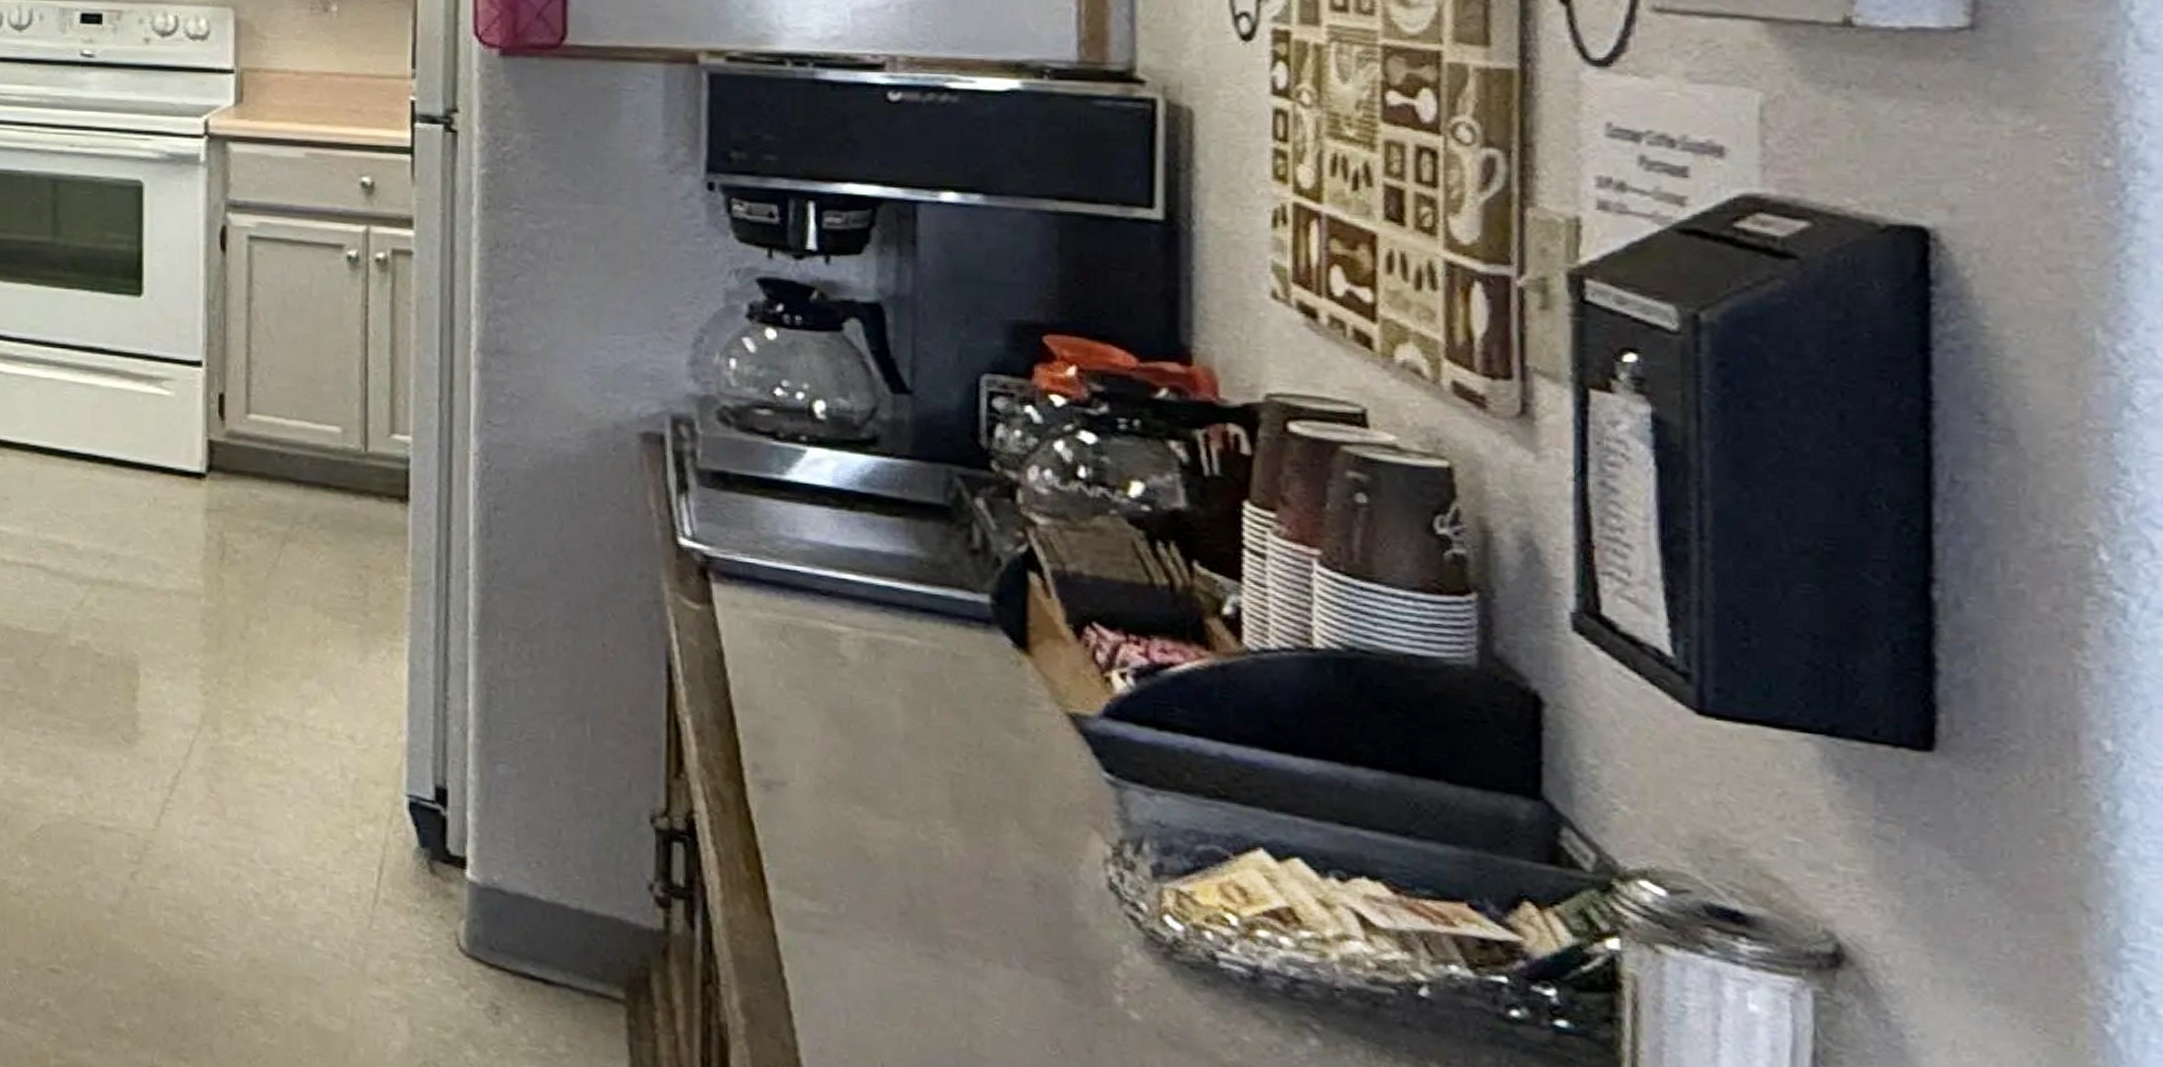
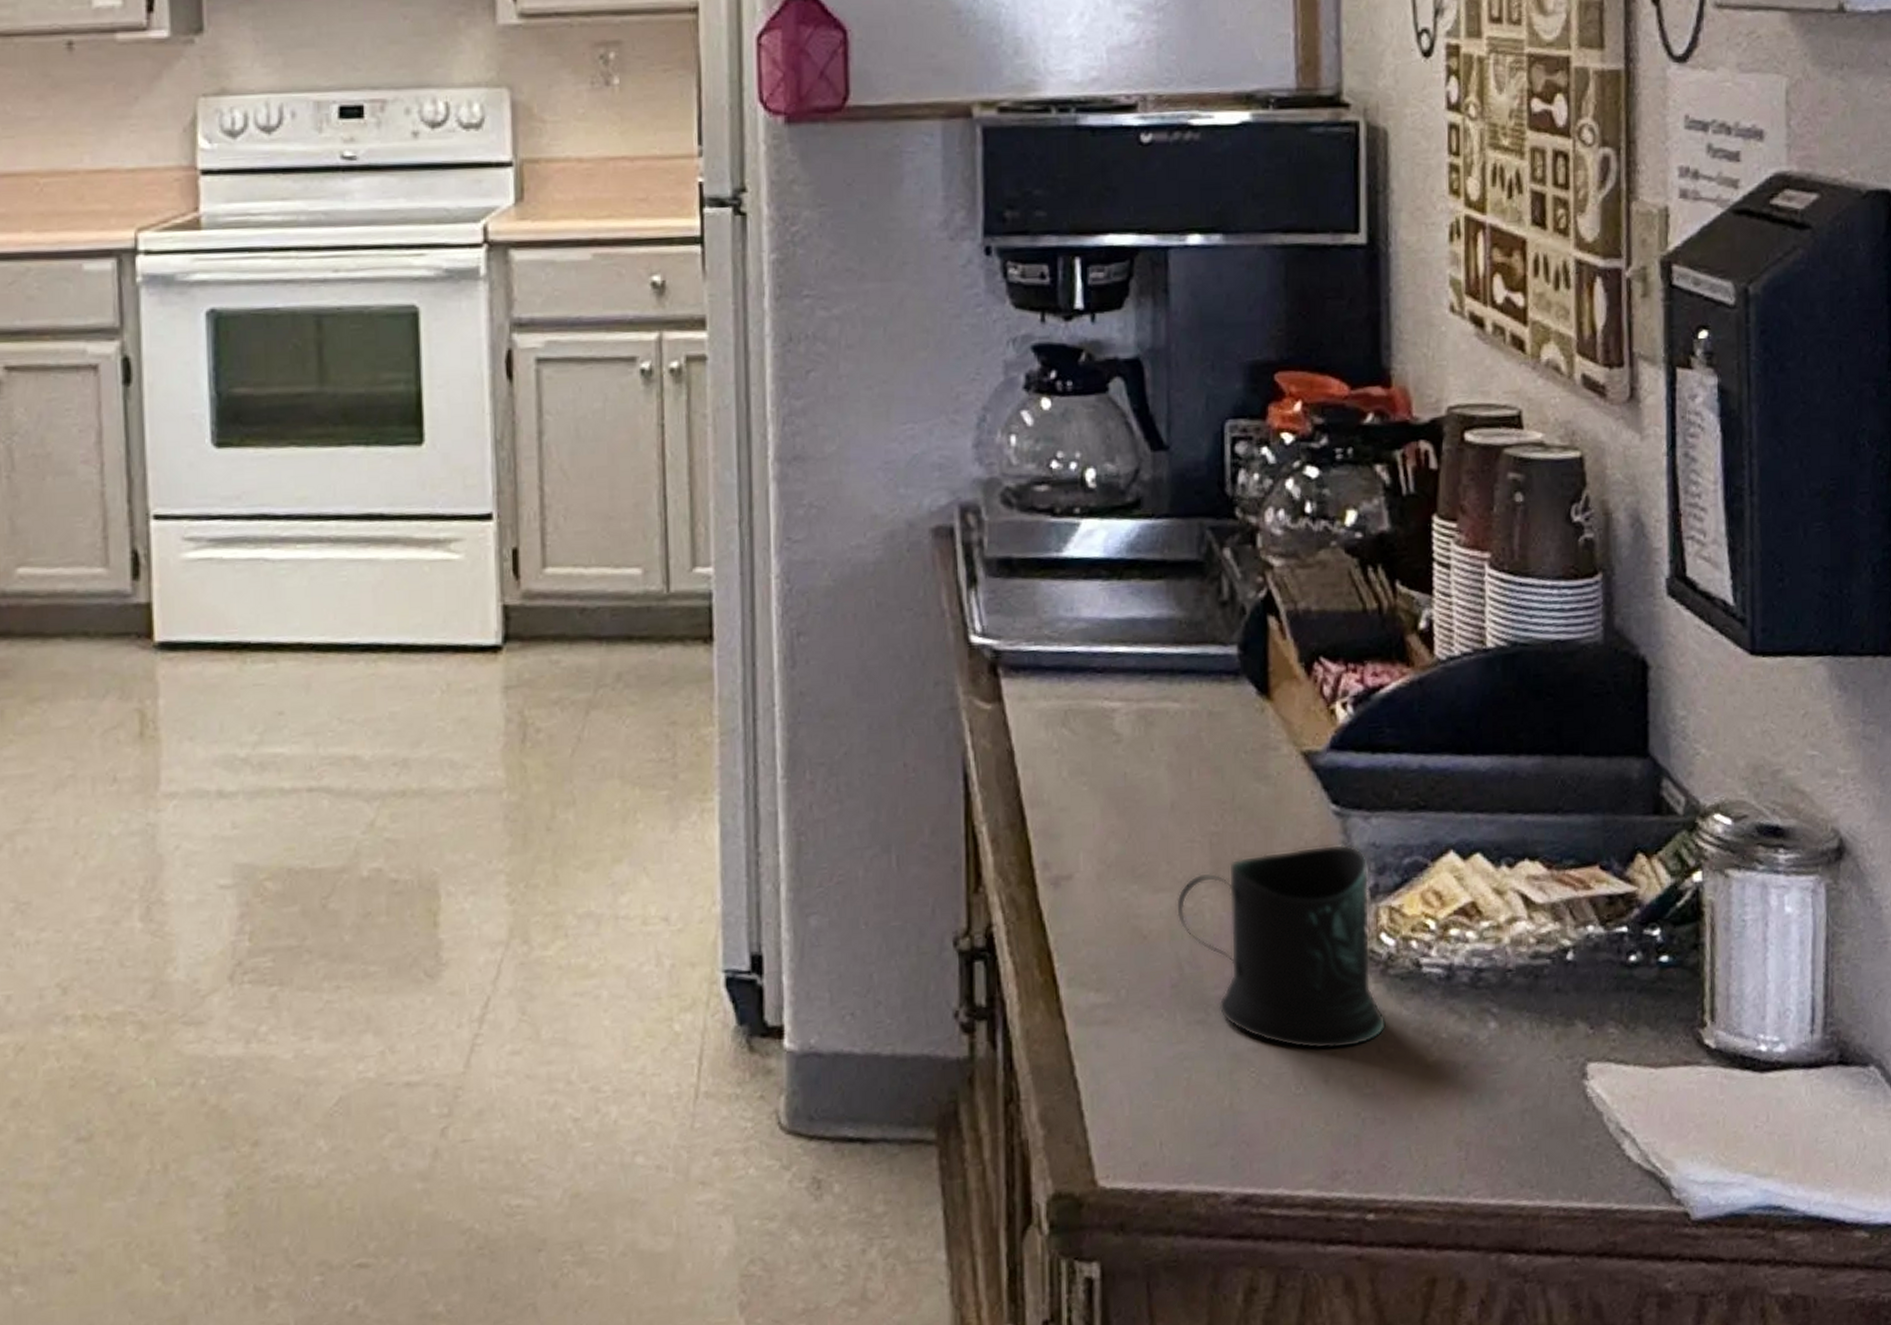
mug: none [907,804,1171,1024] -> present [1175,844,1387,1050]

